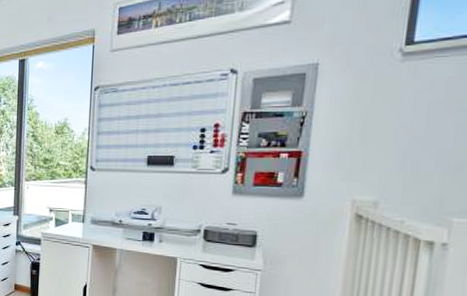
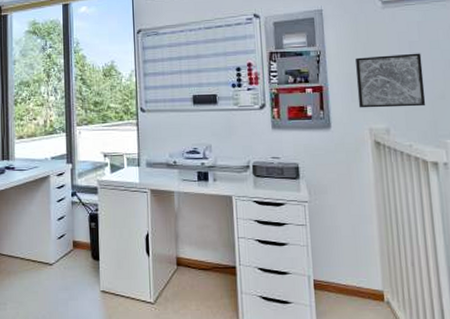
wall art: none [343,116,443,179] -> present [355,53,426,108]

